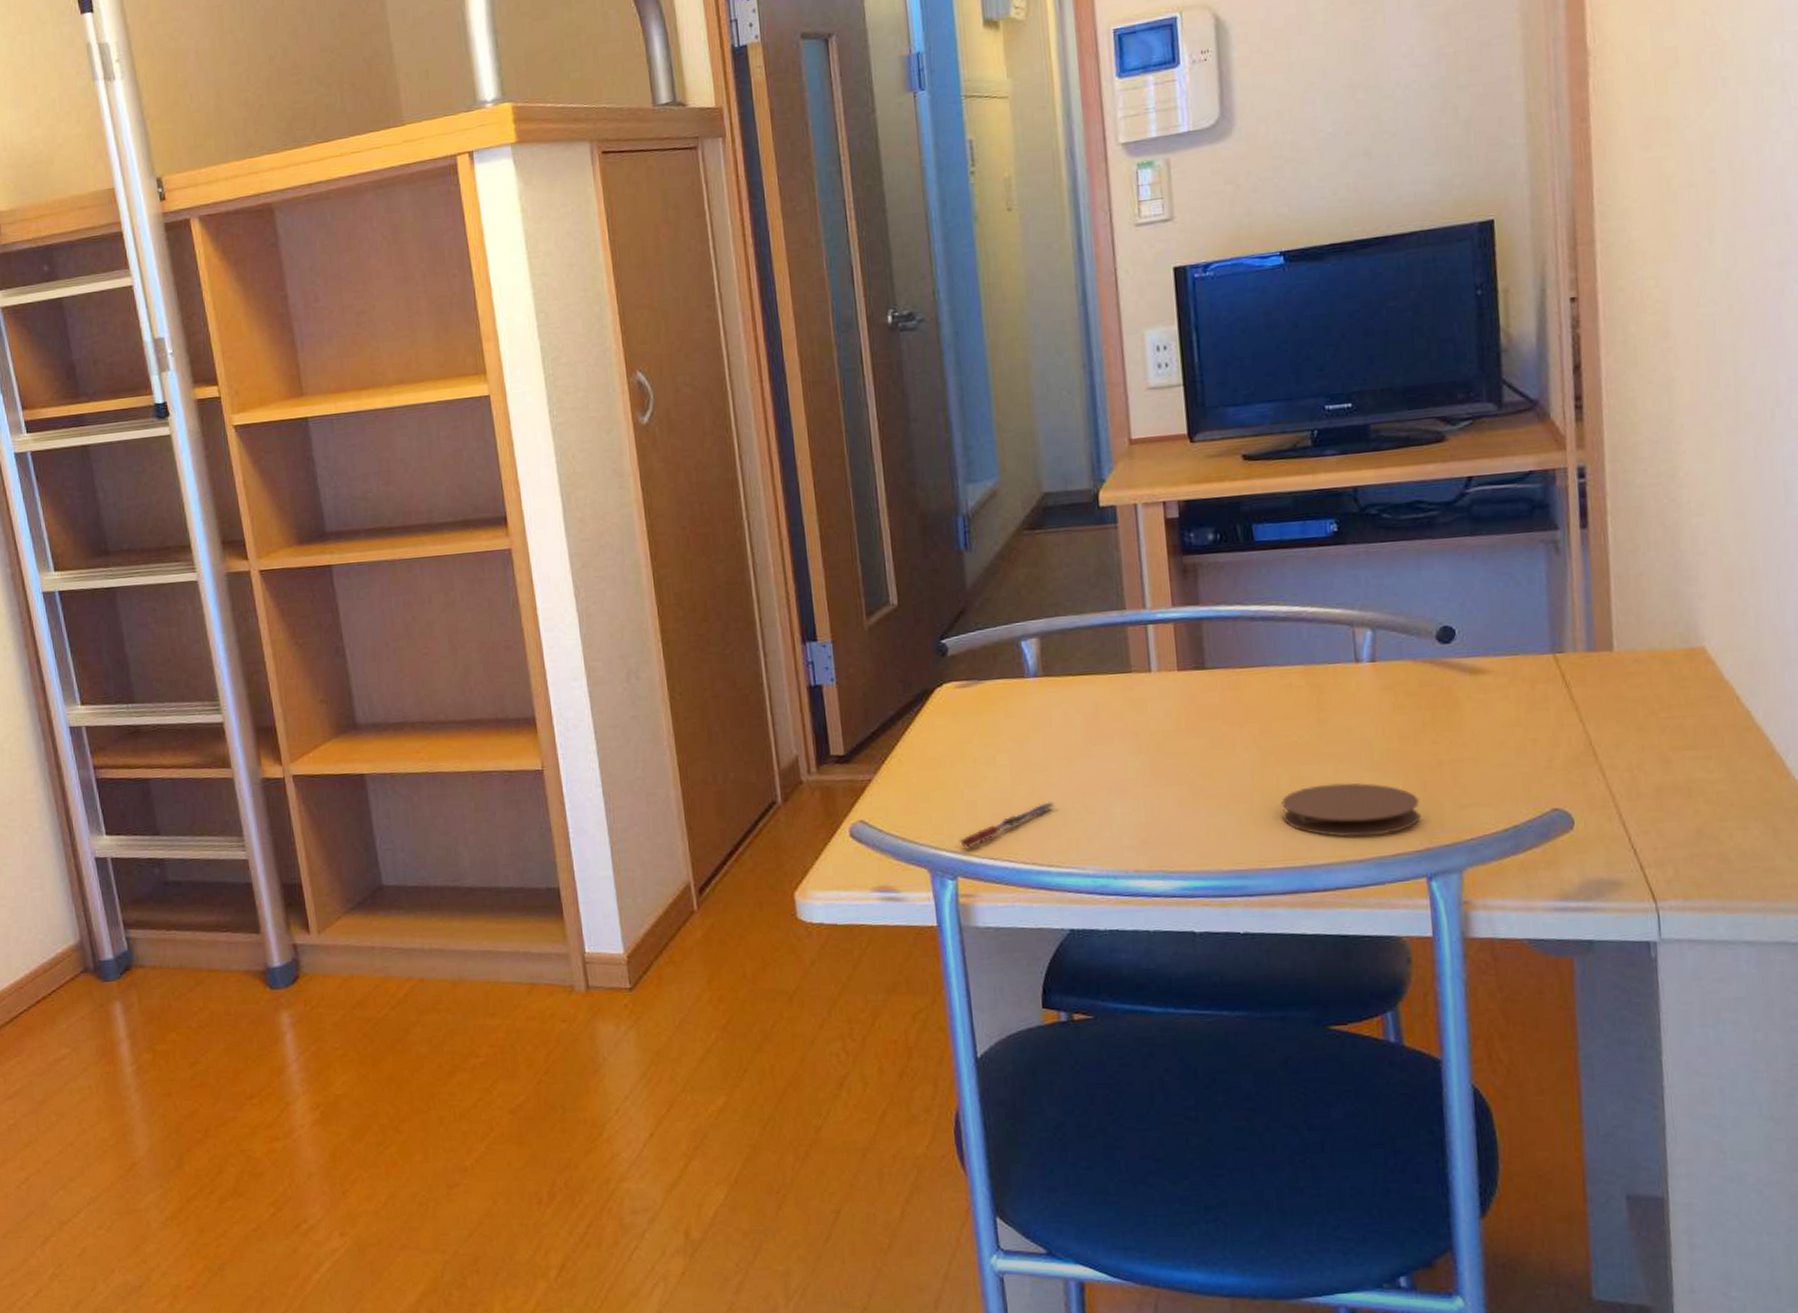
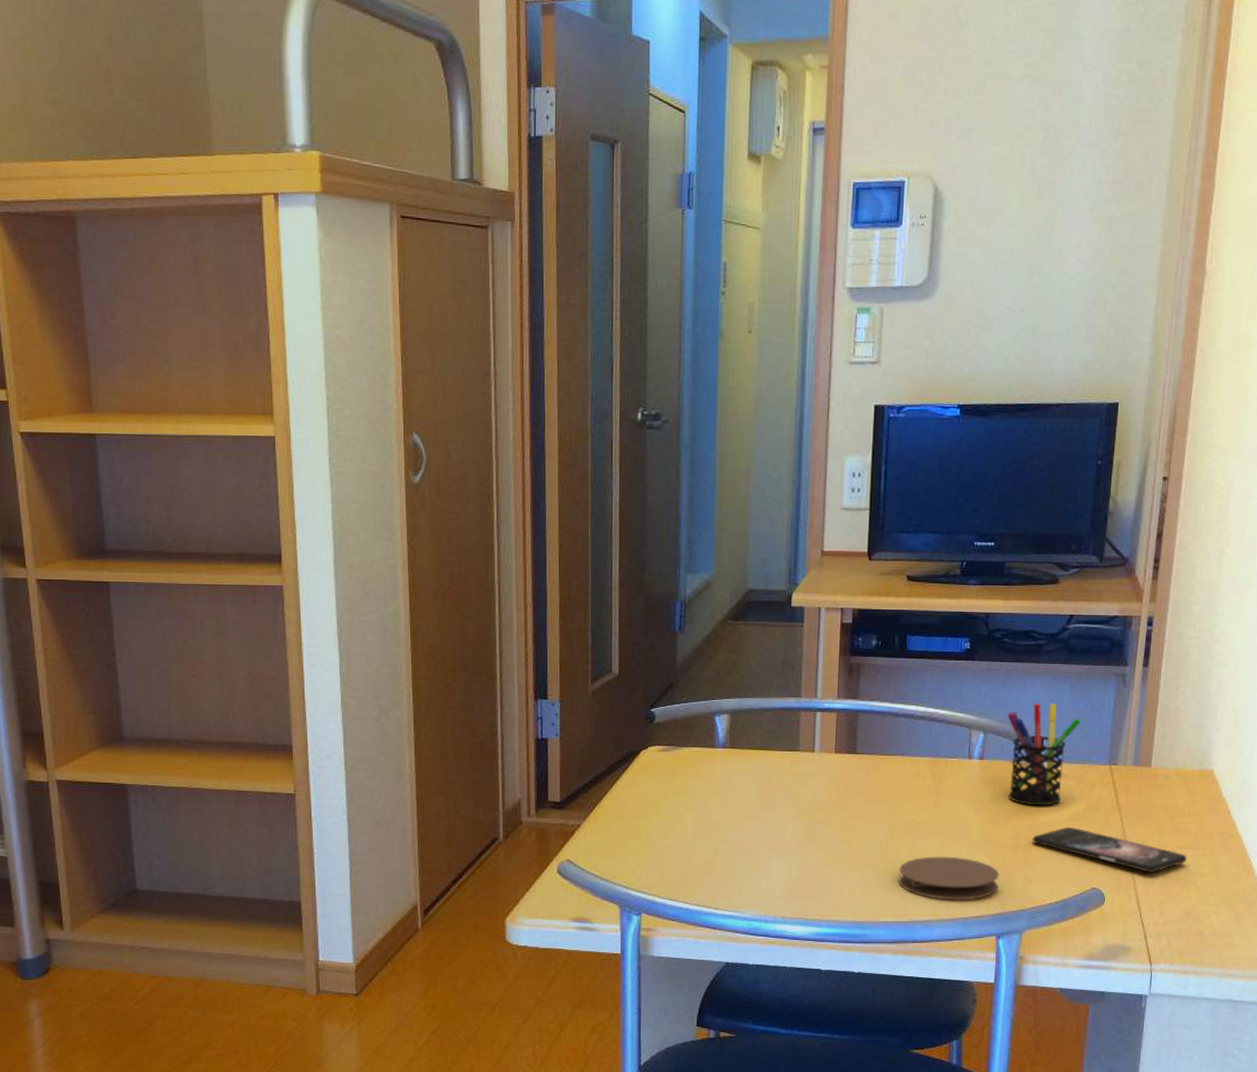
pen: present [958,801,1055,848] -> none [646,855,726,889]
pen holder: none [1400,584,1505,713] -> present [1007,702,1082,806]
smartphone: none [1458,735,1686,785] -> present [1032,827,1187,874]

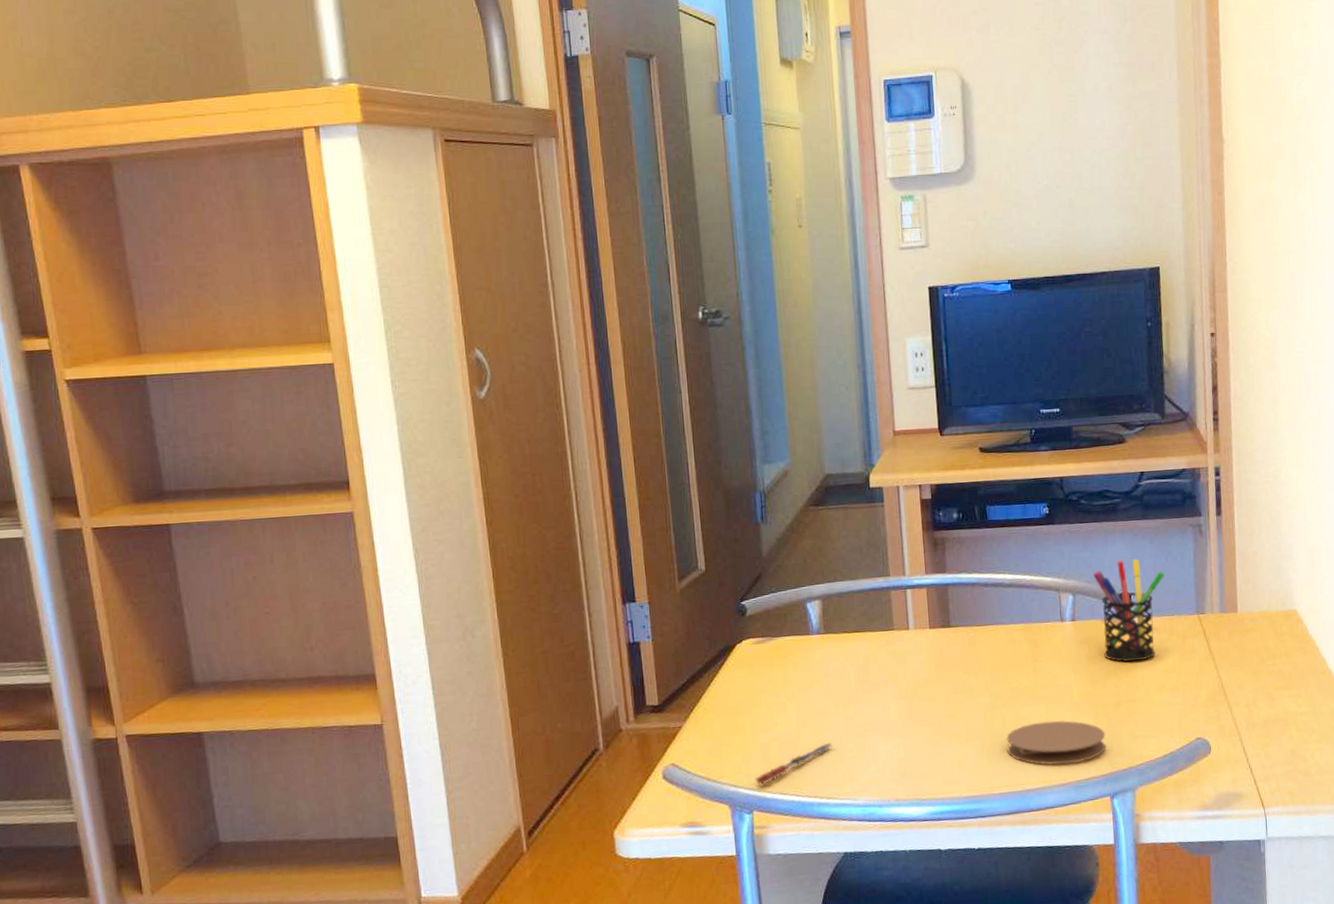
pen: none [646,855,726,889] -> present [754,742,833,785]
smartphone: present [1032,827,1187,874] -> none [1133,679,1284,718]

